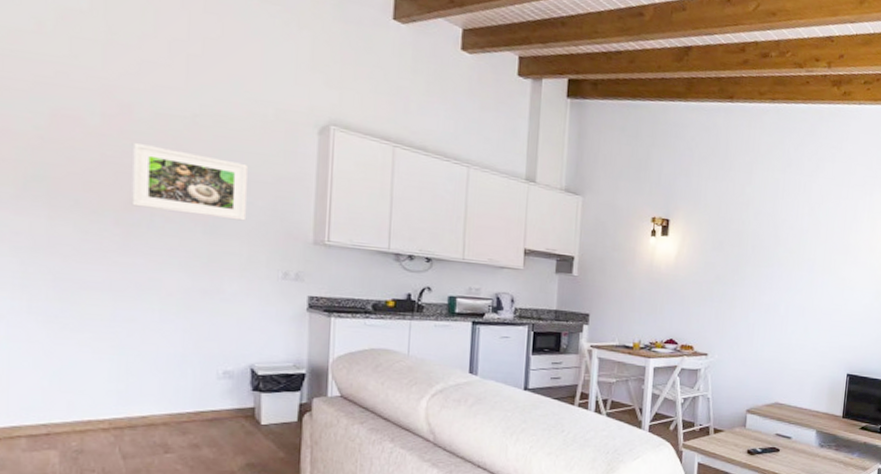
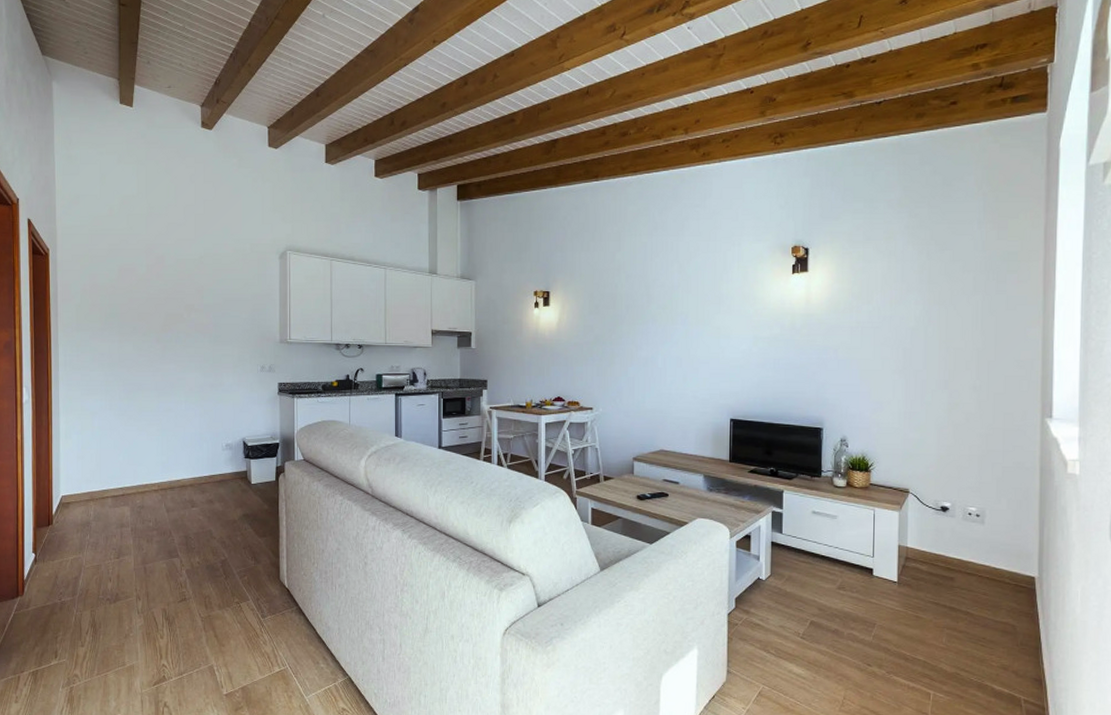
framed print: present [131,142,248,221] -> none [166,282,236,330]

